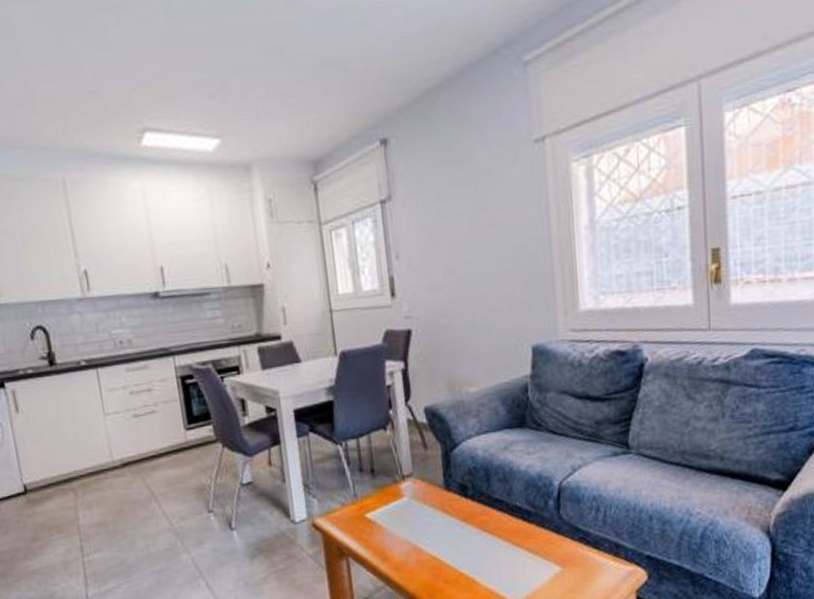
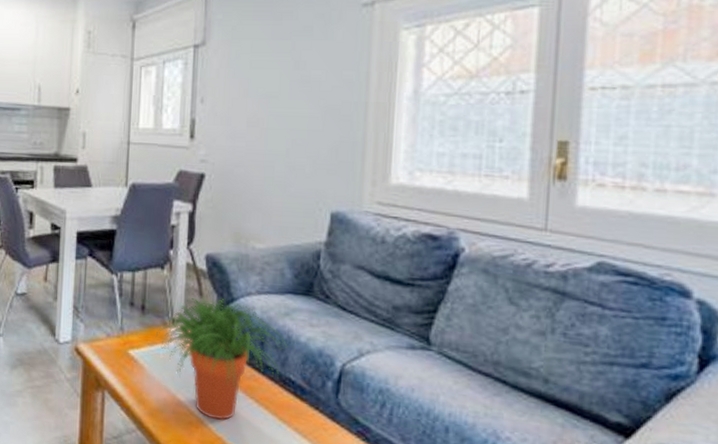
potted plant: none [389,445,511,559] -> present [156,296,288,420]

